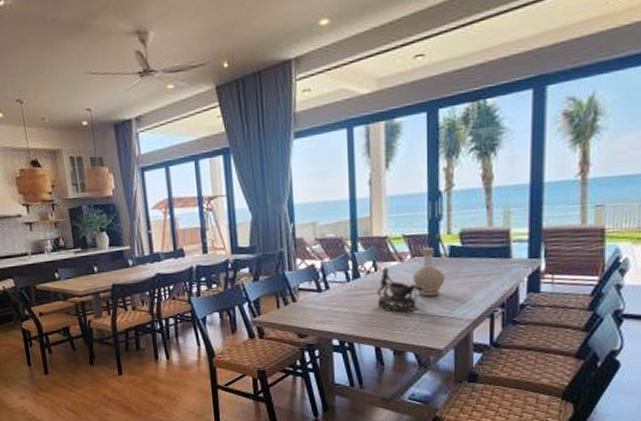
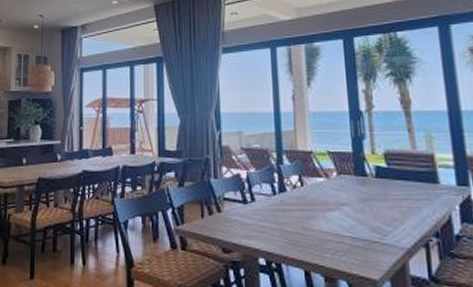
decorative bowl: present [377,266,425,312] -> none [304,182,354,234]
bottle: present [412,247,445,297] -> none [339,166,374,218]

